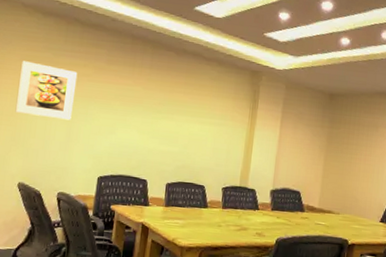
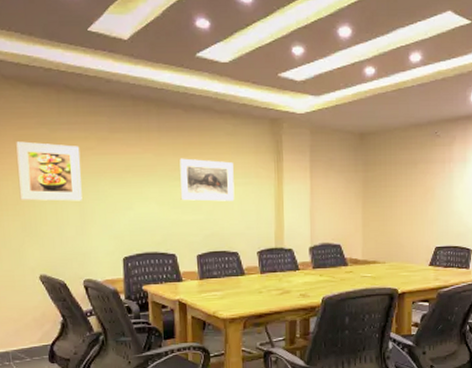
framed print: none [160,94,213,139] -> present [179,158,235,202]

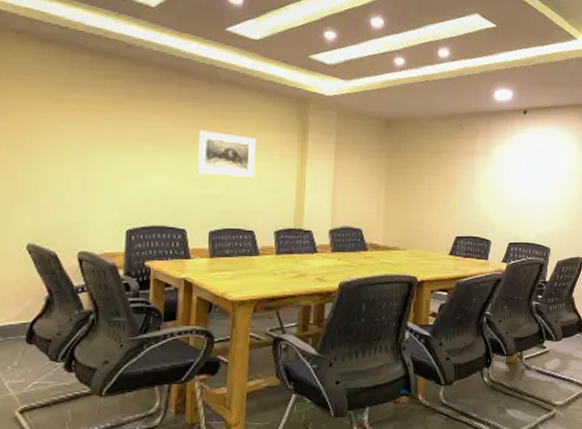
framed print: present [16,141,83,202] -> none [14,98,90,167]

